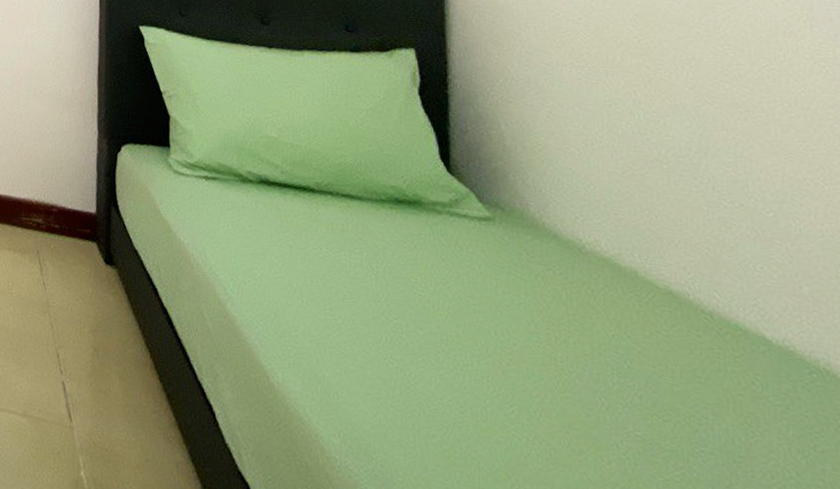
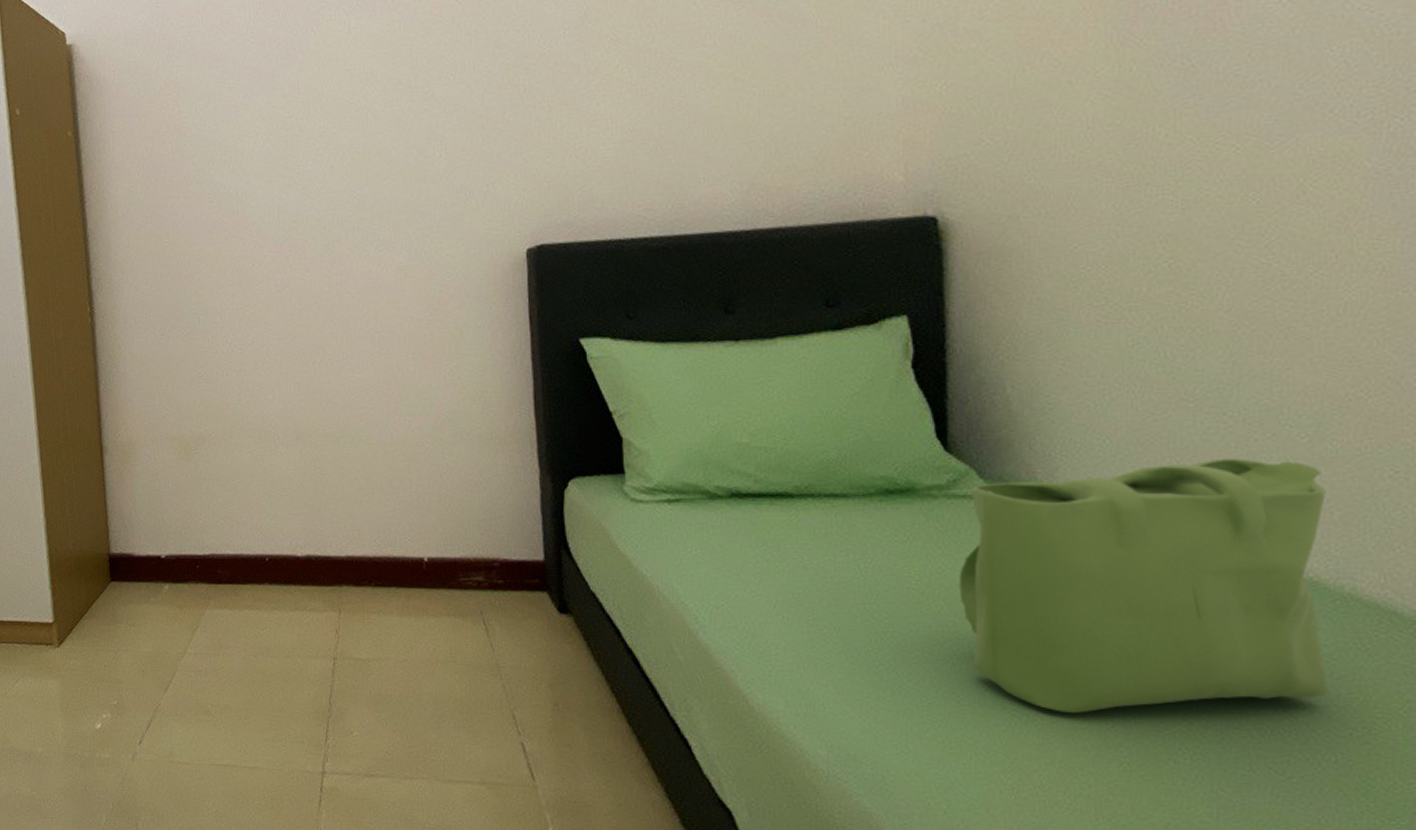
tote bag: none [461,207,812,469] -> present [959,458,1327,713]

